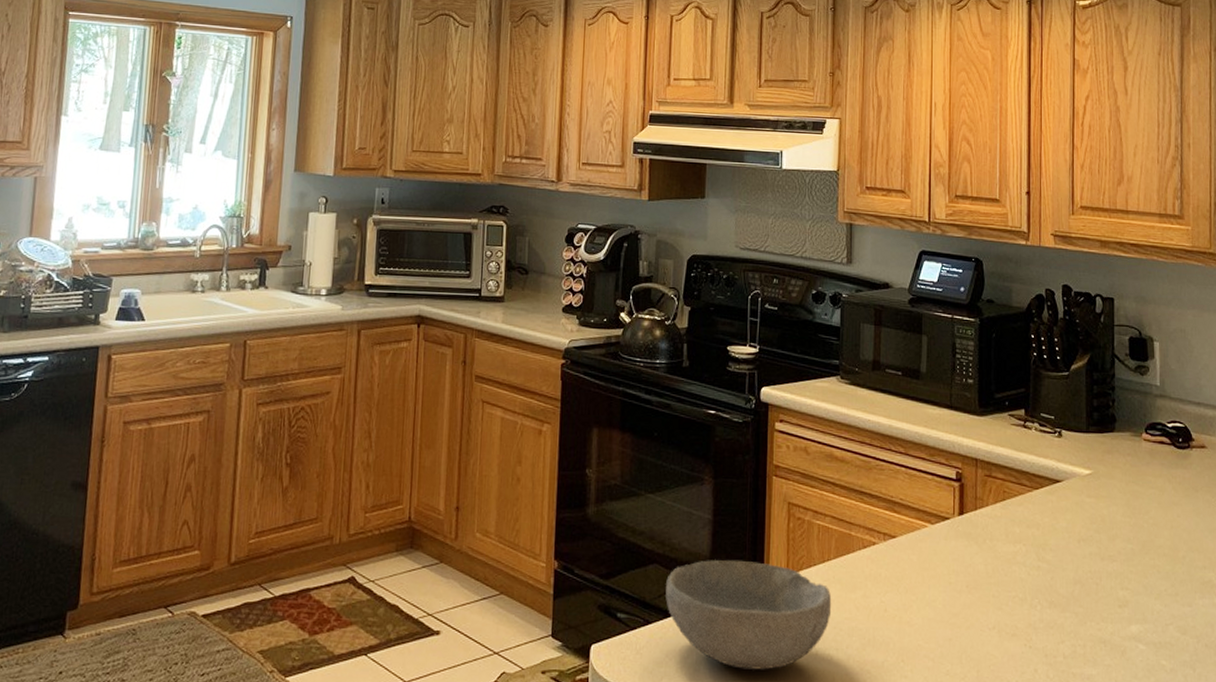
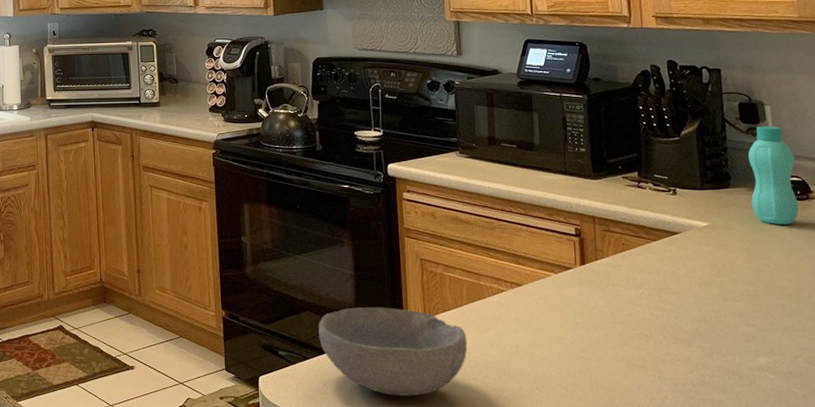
bottle: none [1135,364,1180,476] -> present [748,126,799,225]

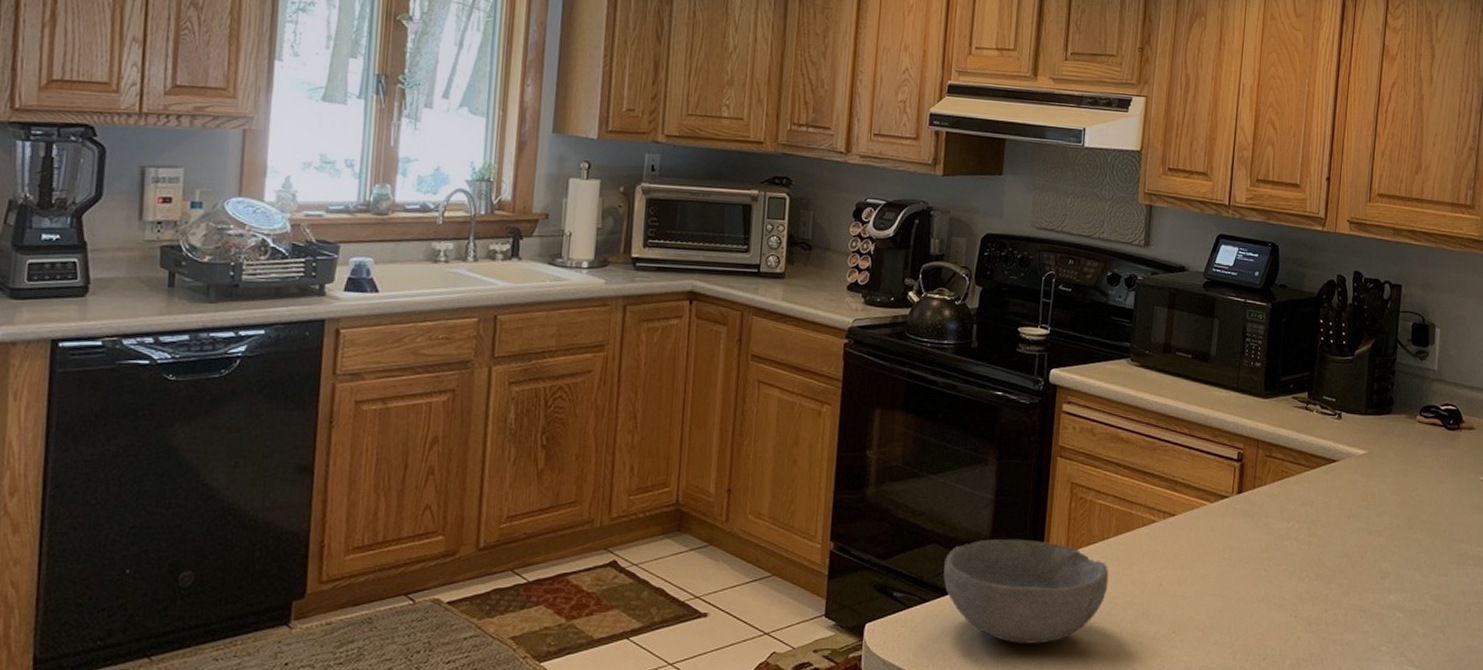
bottle: present [748,126,799,225] -> none [1408,349,1454,455]

